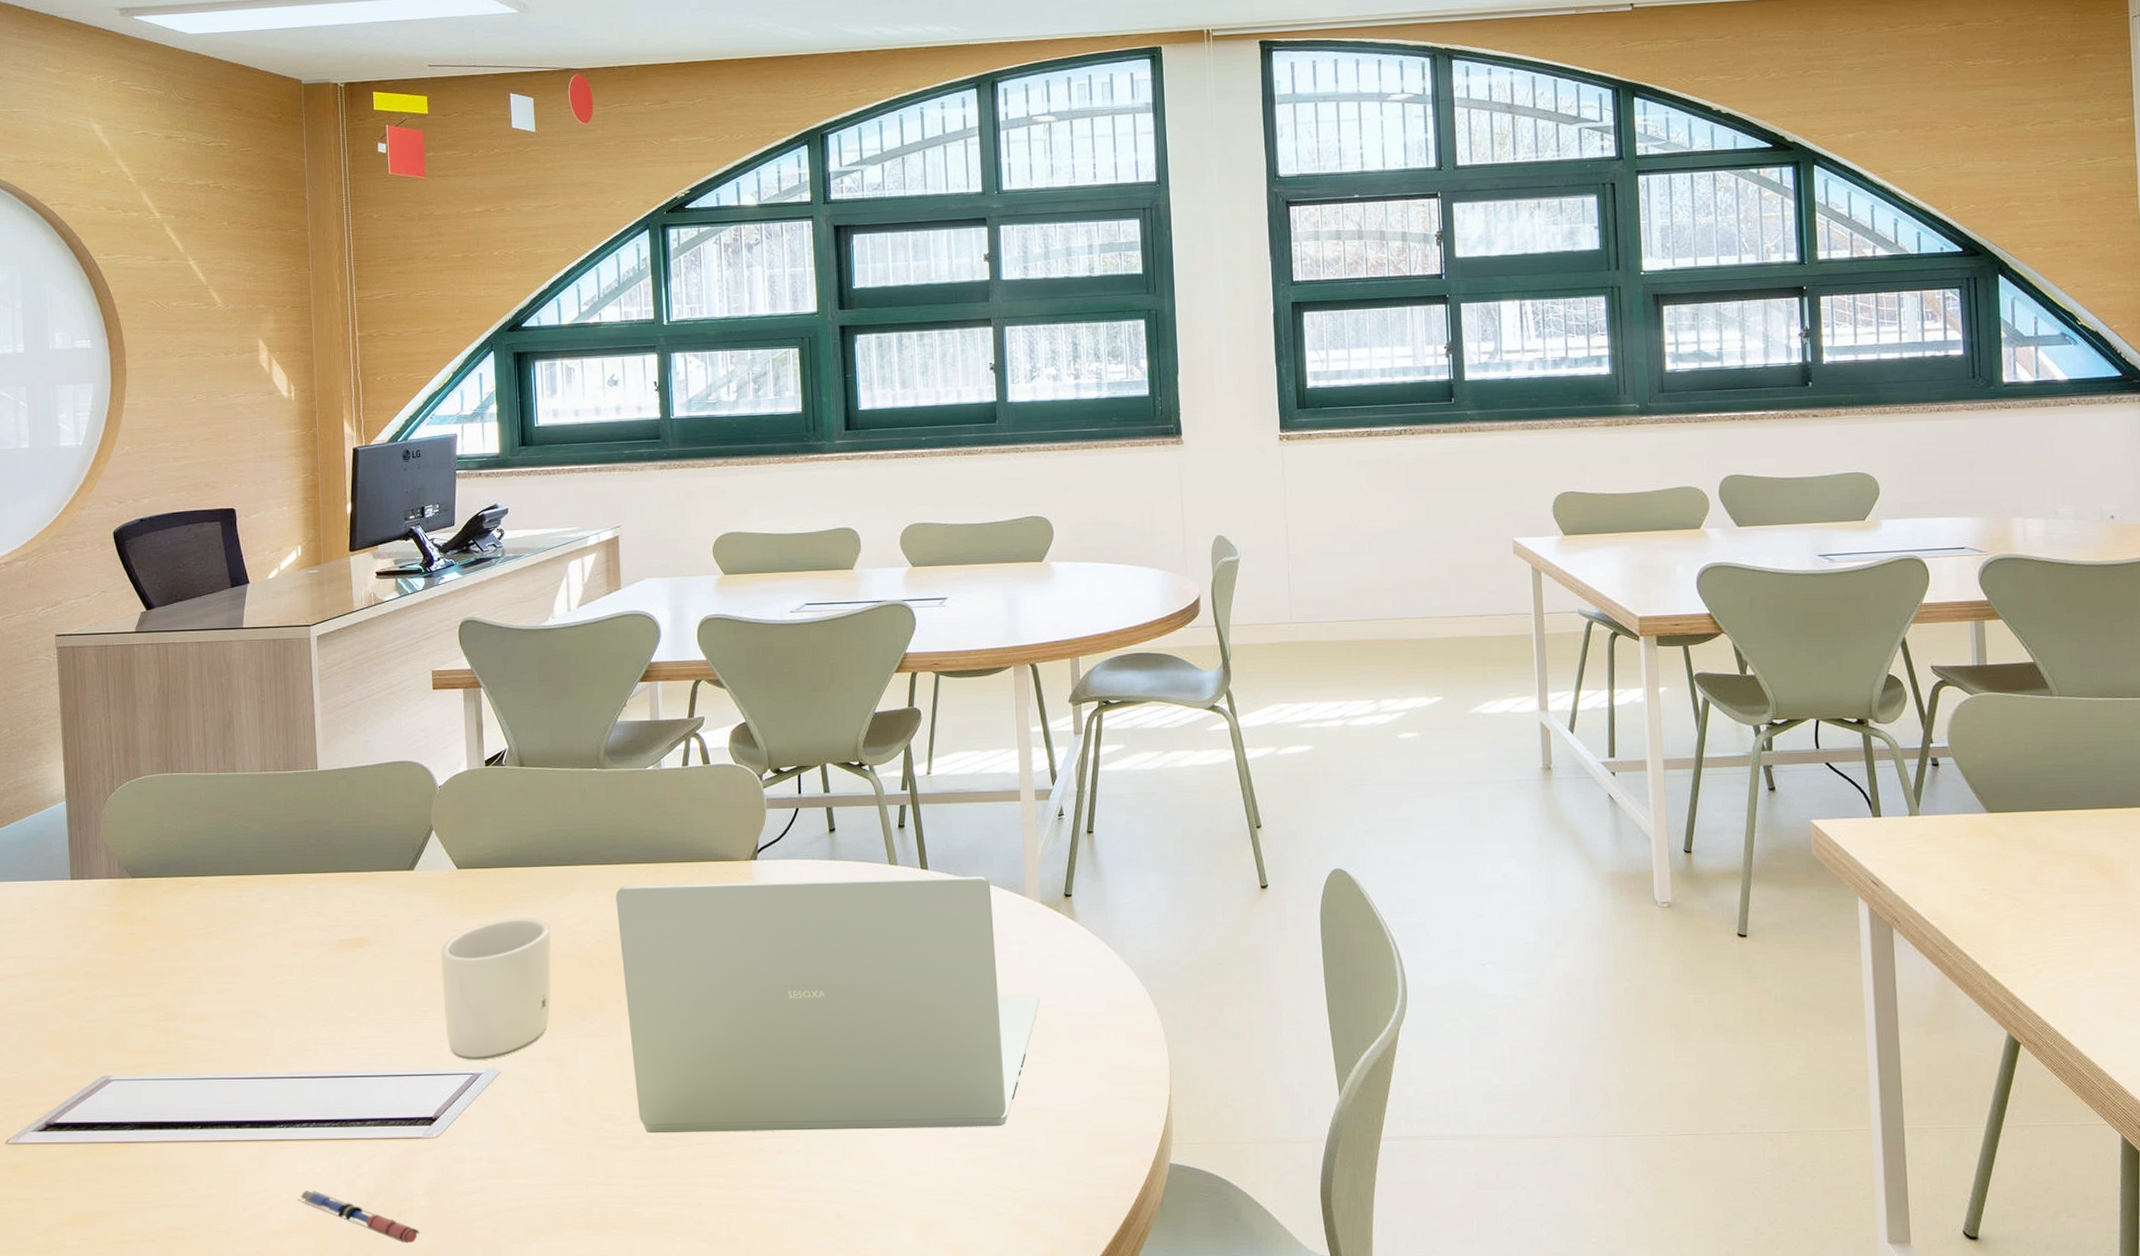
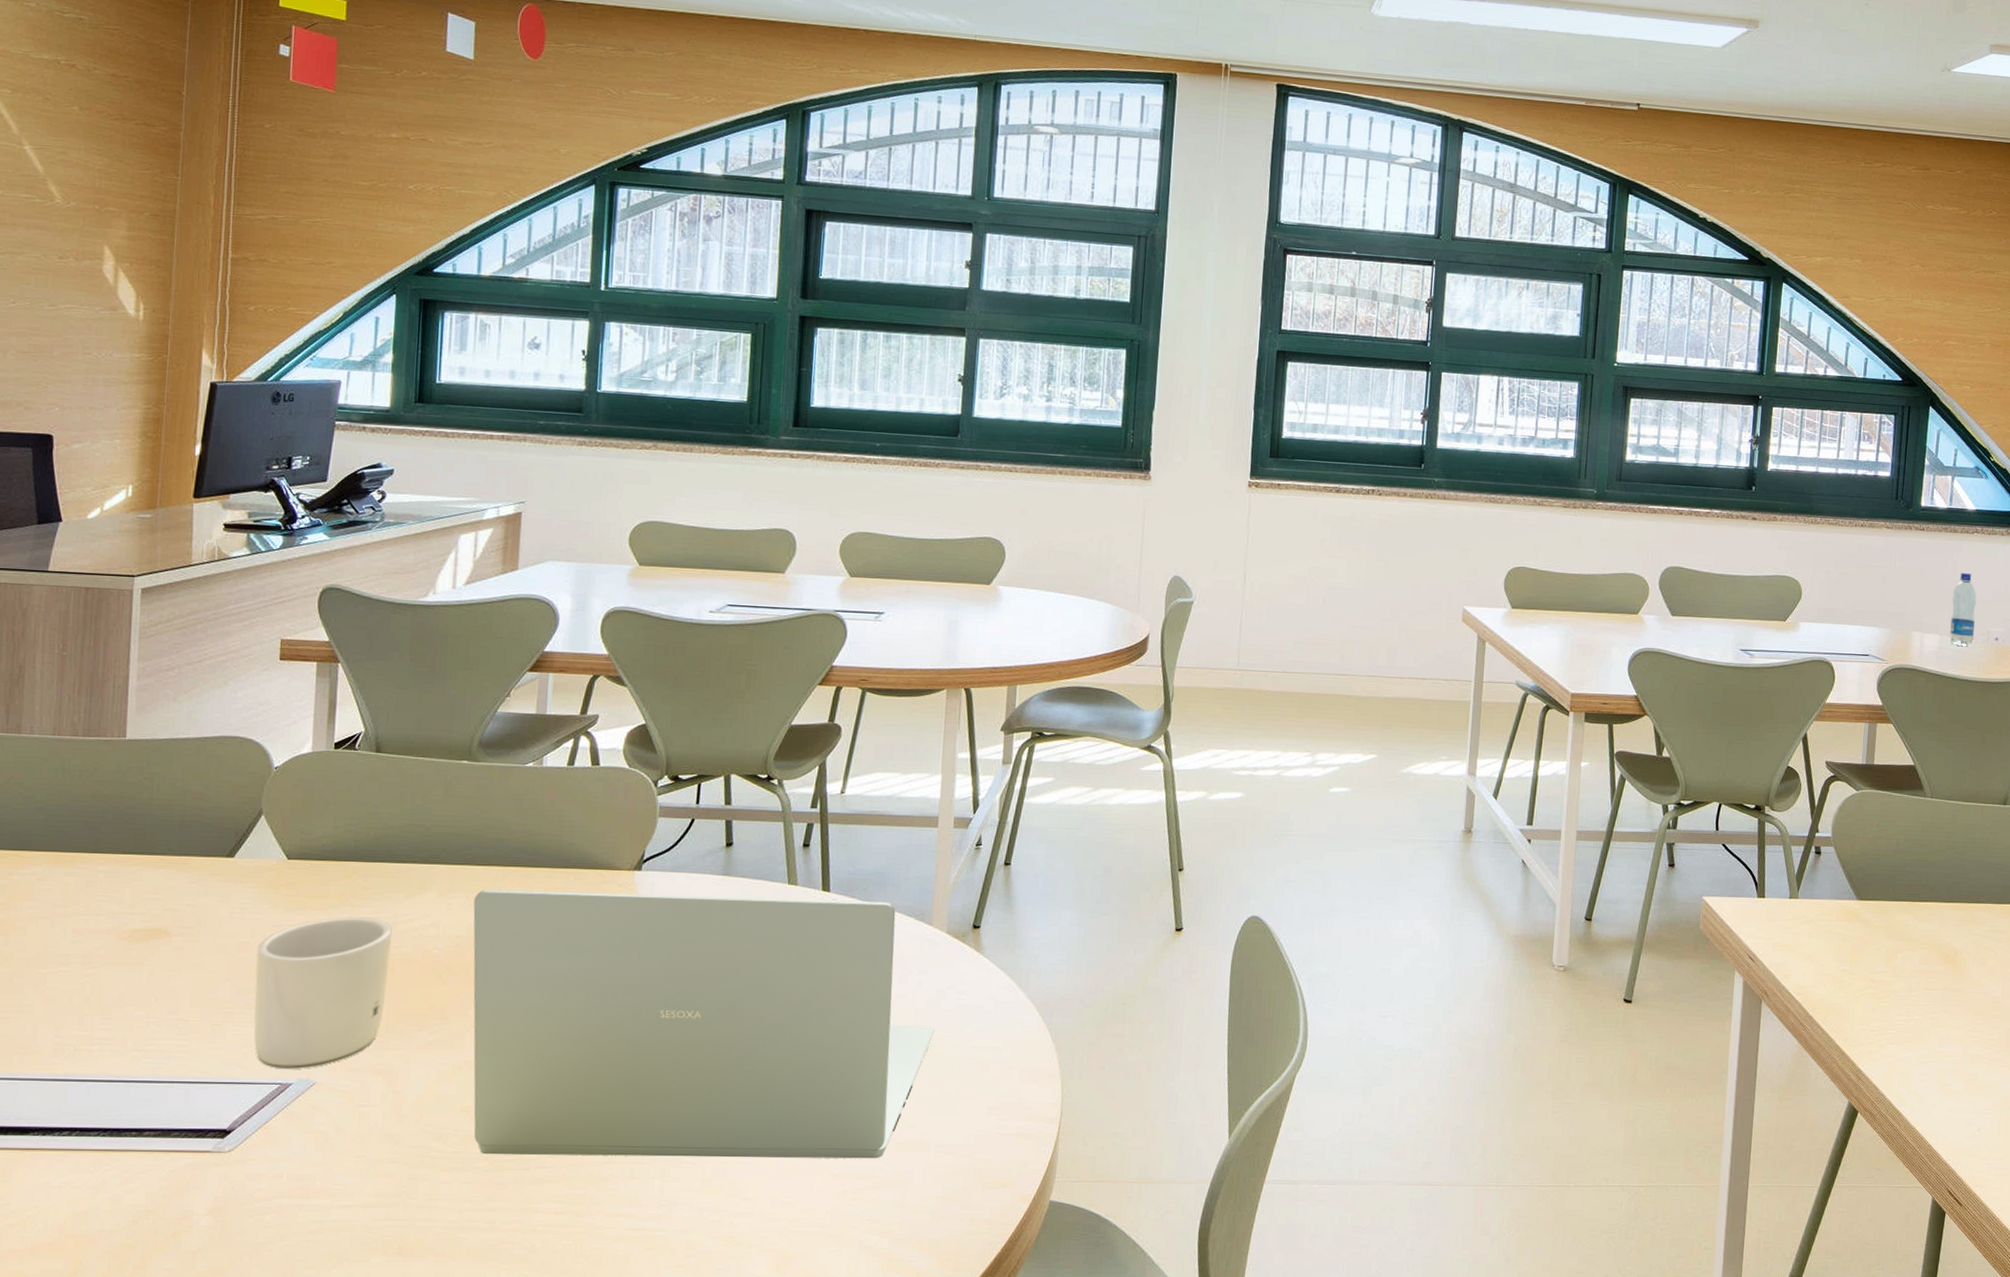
pen: present [297,1191,421,1244] -> none [46,1206,198,1267]
bottle: none [2053,448,2086,529] -> present [1949,572,1977,647]

